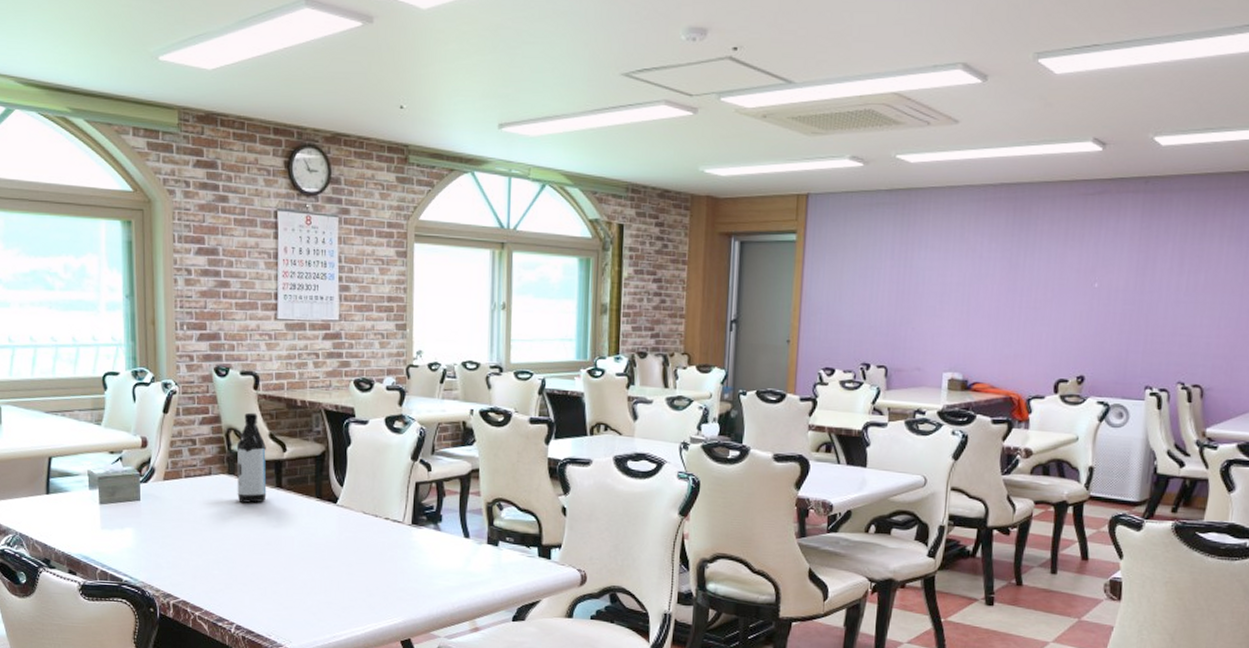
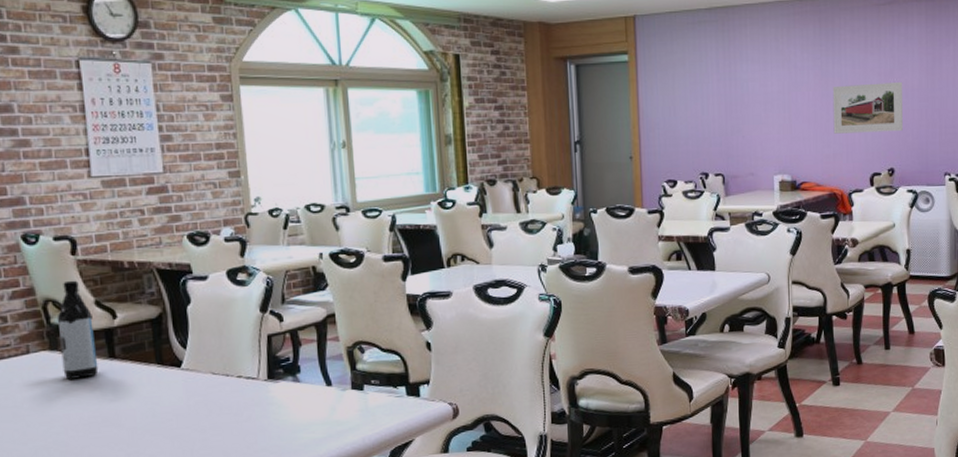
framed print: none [1017,280,1106,336] -> present [832,82,903,134]

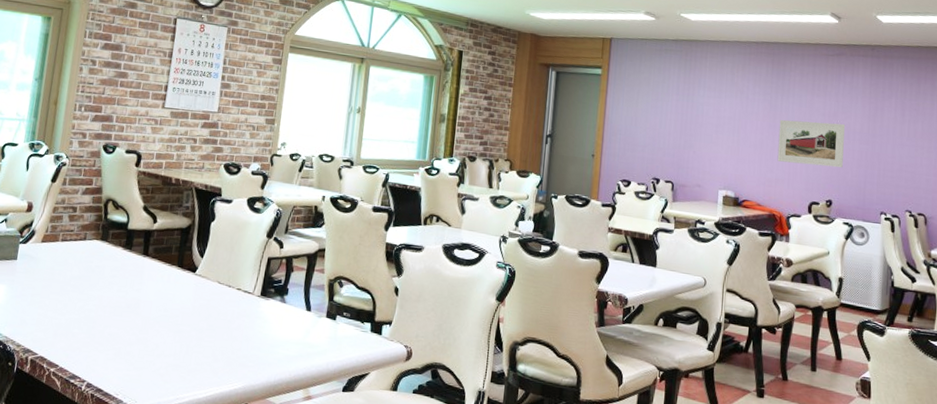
water bottle: present [57,280,99,379] -> none [106,186,139,268]

